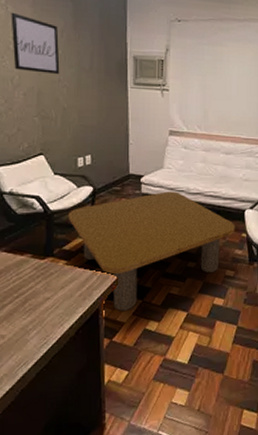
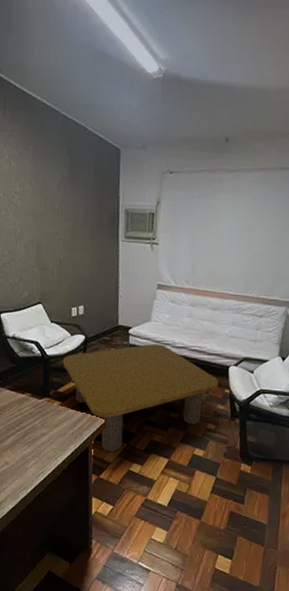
wall art: present [11,12,60,74] -> none [13,167,57,227]

